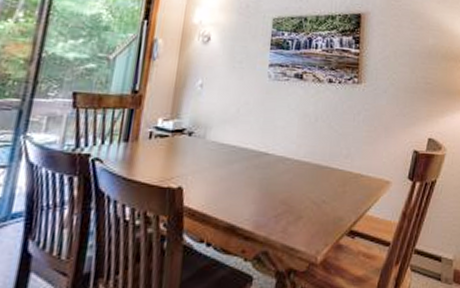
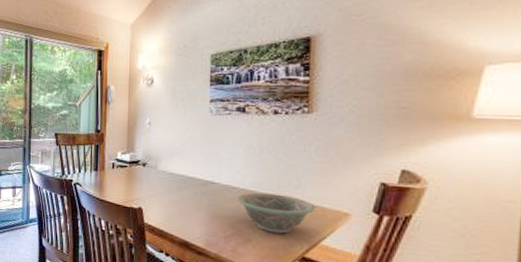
decorative bowl: none [290,163,362,207] -> present [237,192,315,234]

